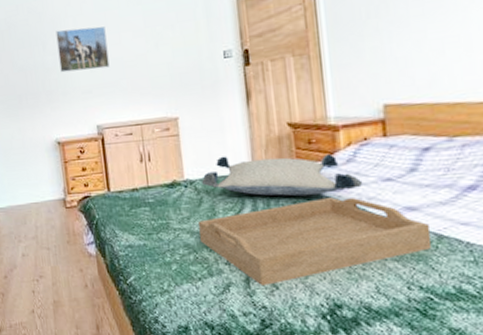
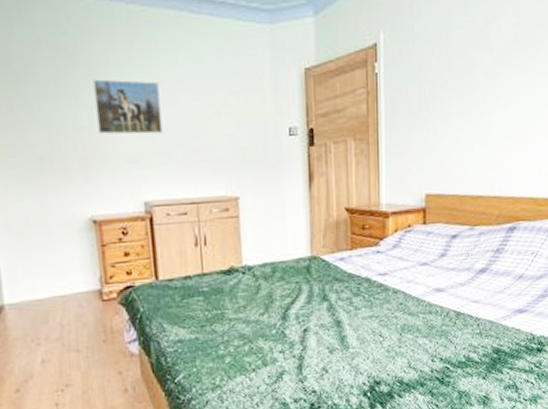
serving tray: present [199,198,432,287] -> none [255,281,452,372]
pillow: present [202,153,363,197] -> none [261,239,405,281]

